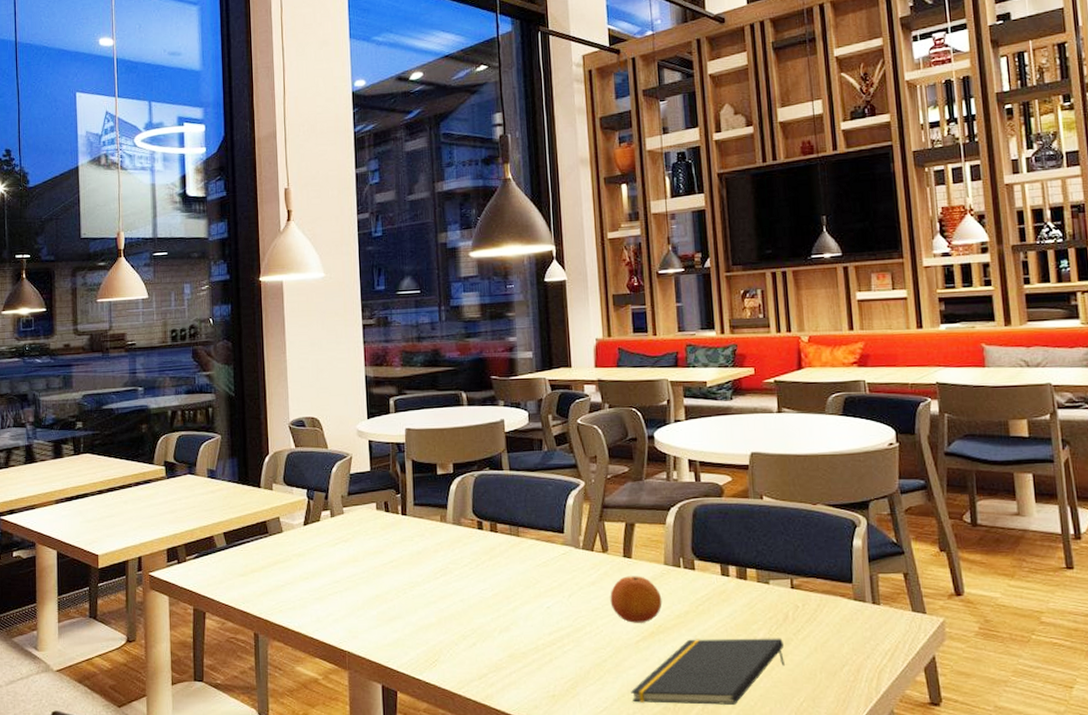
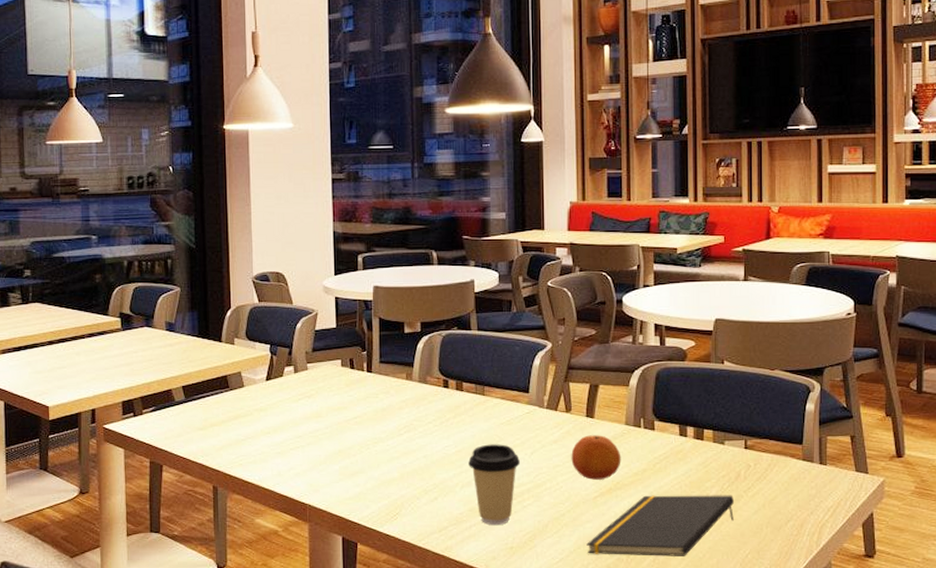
coffee cup: none [506,587,559,673] -> present [468,444,521,526]

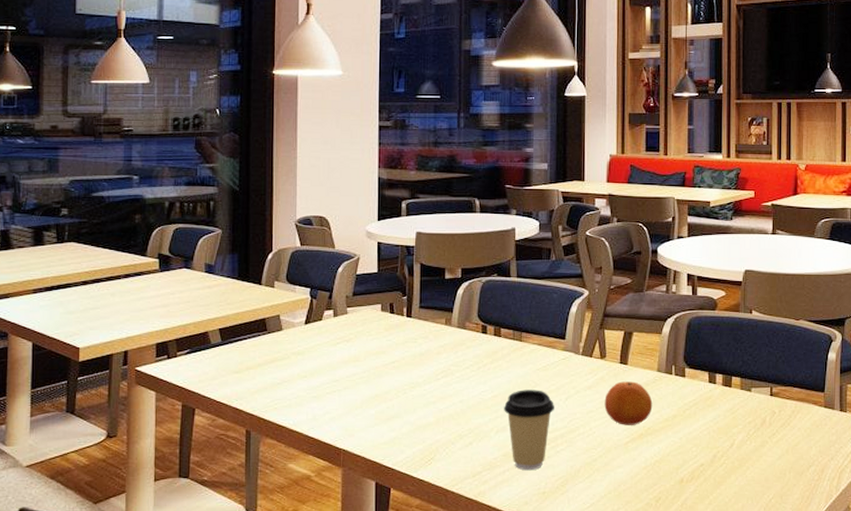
notepad: present [587,495,734,556] -> none [617,441,759,501]

